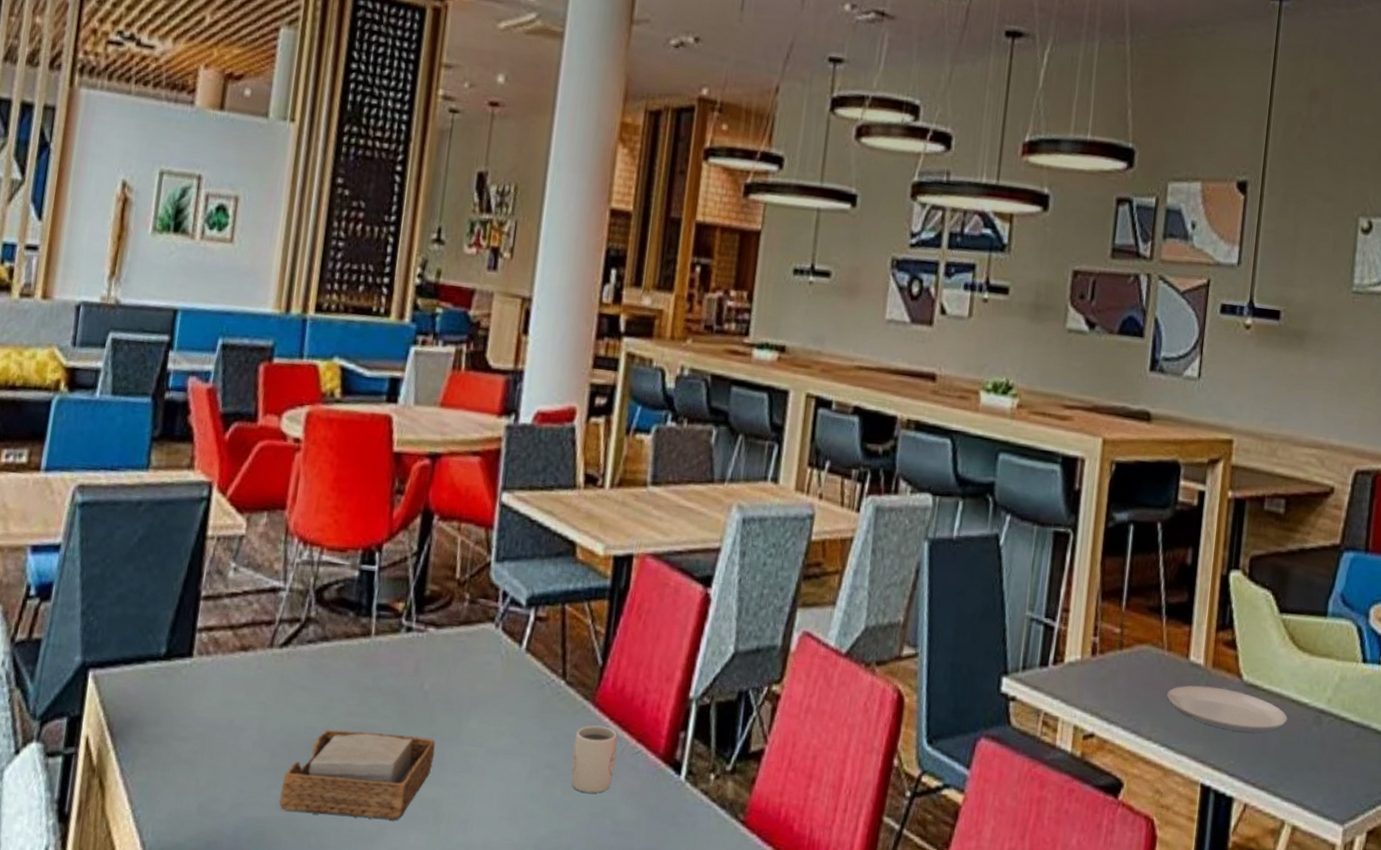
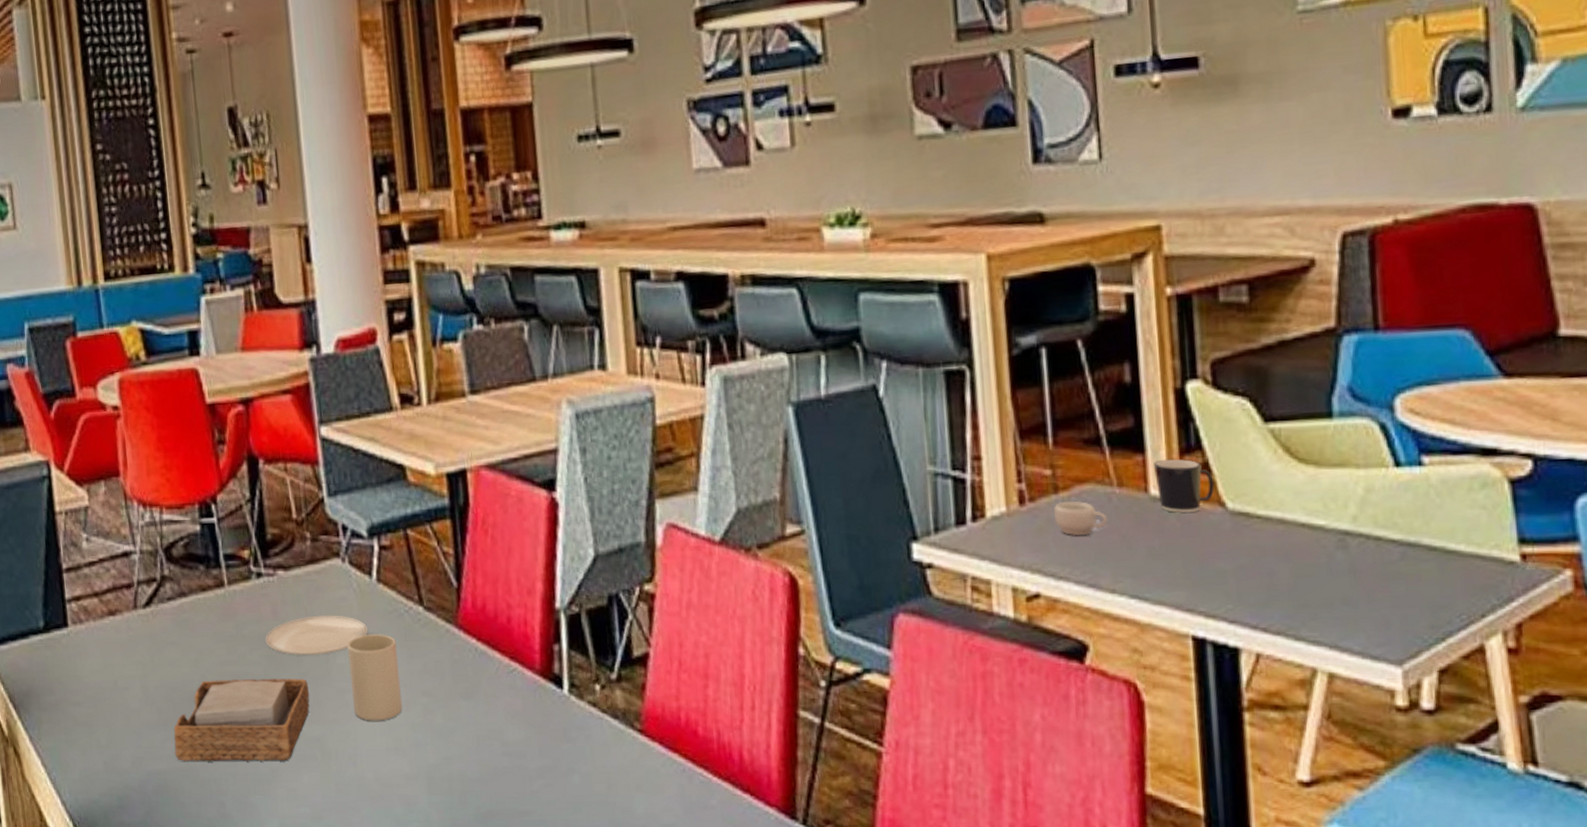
plate: none [401,676,507,717] -> present [265,615,368,656]
cup: none [475,701,532,789] -> present [347,634,403,721]
mug: present [571,725,618,793] -> none [445,647,493,716]
cup: none [1116,657,1156,689] -> present [1054,500,1108,536]
plate: present [1166,685,1288,732] -> none [1126,521,1298,569]
mug: none [1195,632,1238,680] -> present [1154,458,1215,514]

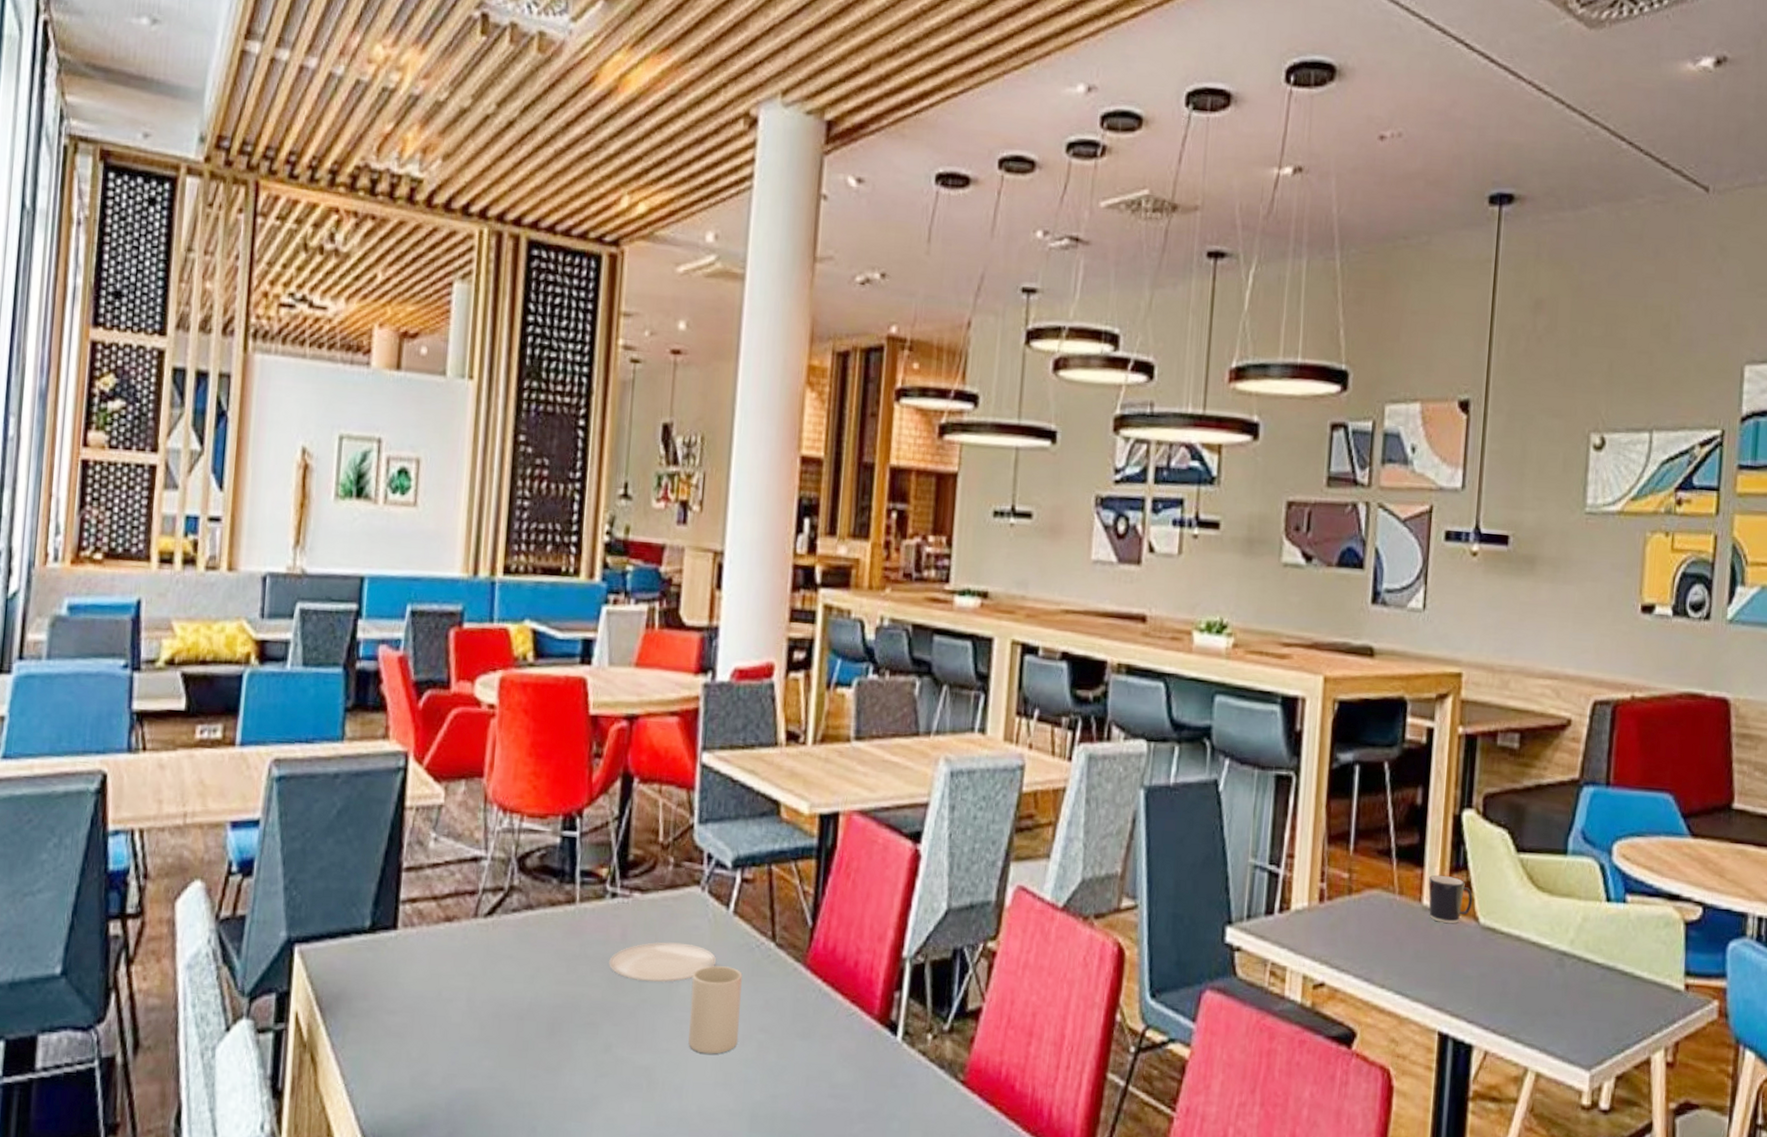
napkin holder: present [174,678,310,761] -> none [492,998,646,1088]
cup: present [1054,500,1108,536] -> none [1345,903,1387,935]

